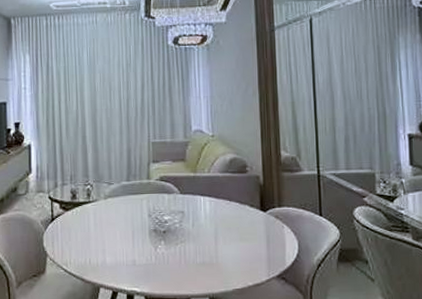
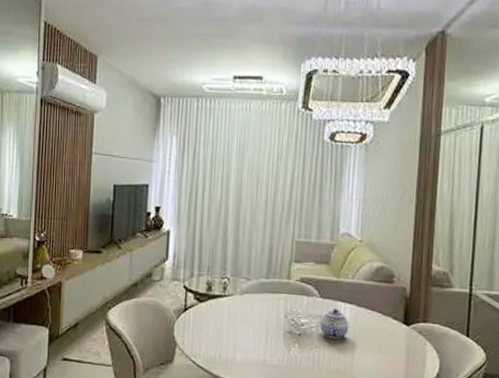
teapot: none [182,202,210,232] -> present [320,308,349,339]

